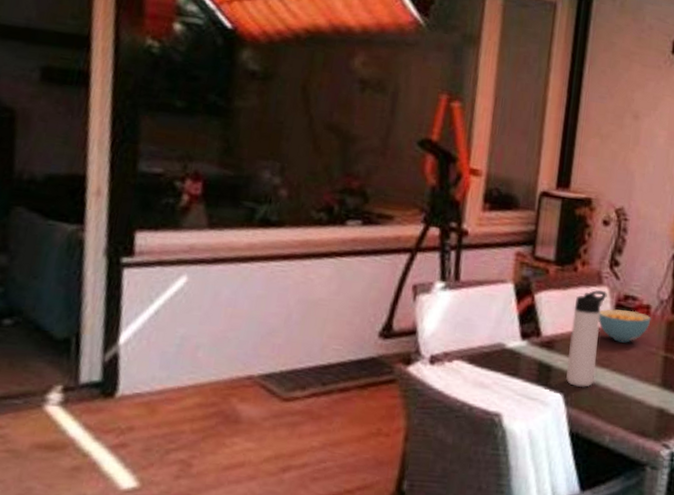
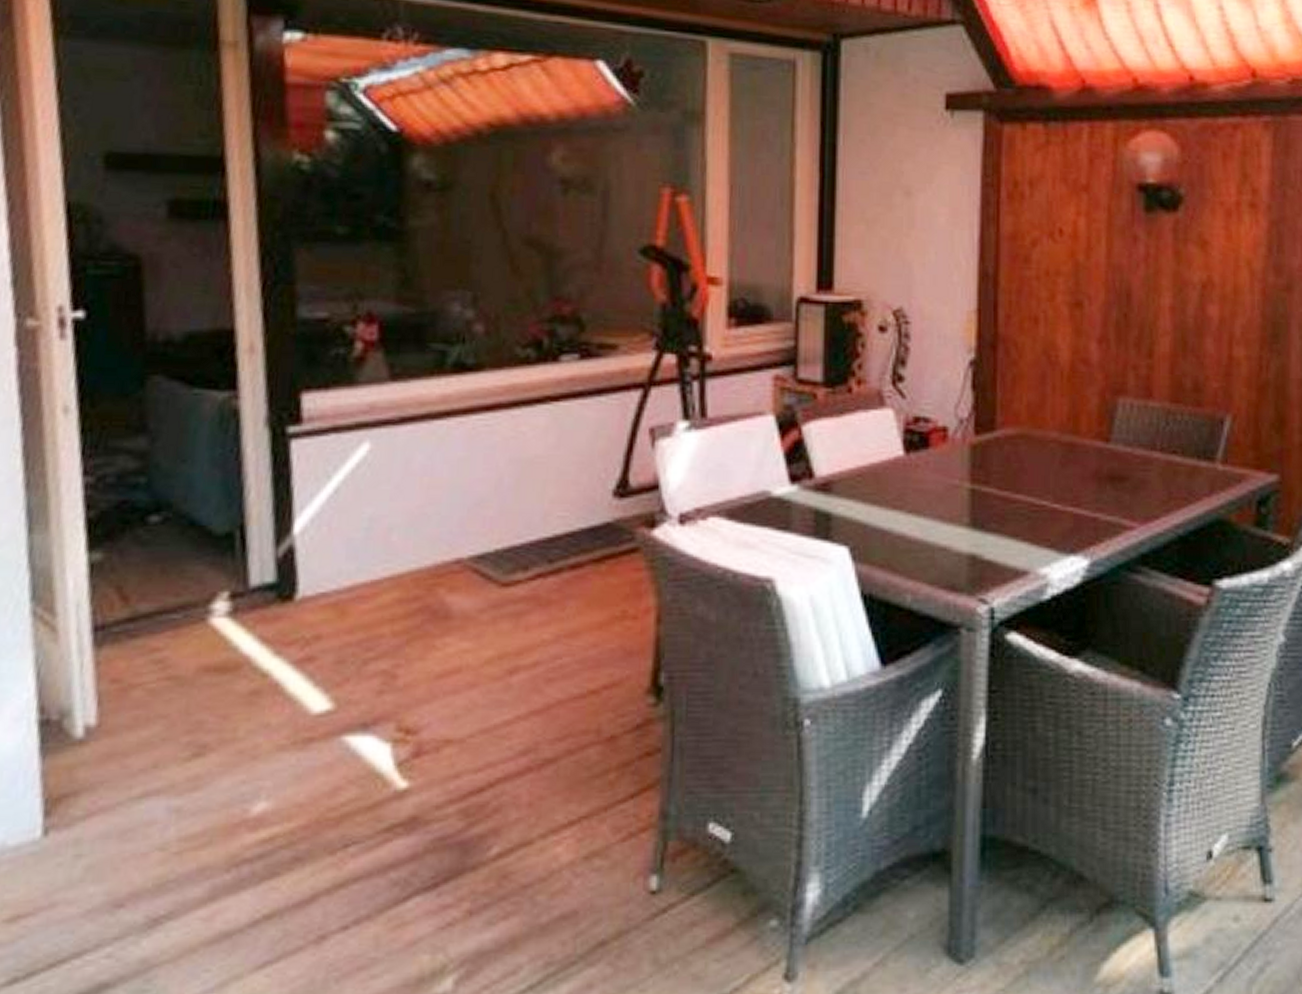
thermos bottle: present [566,290,607,387] -> none [850,414,892,536]
cereal bowl: present [598,309,652,343] -> none [884,435,950,477]

